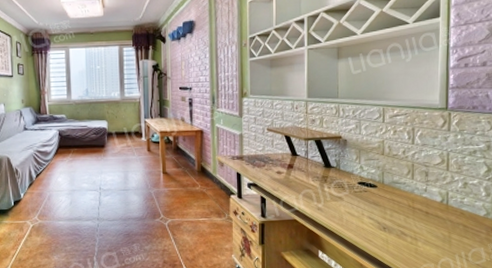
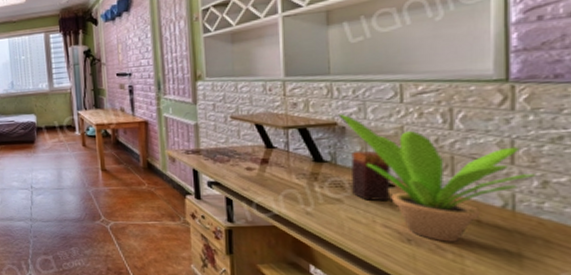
potted plant: none [343,129,461,229] -> present [338,114,537,242]
candle: none [348,159,375,199] -> present [350,150,391,202]

